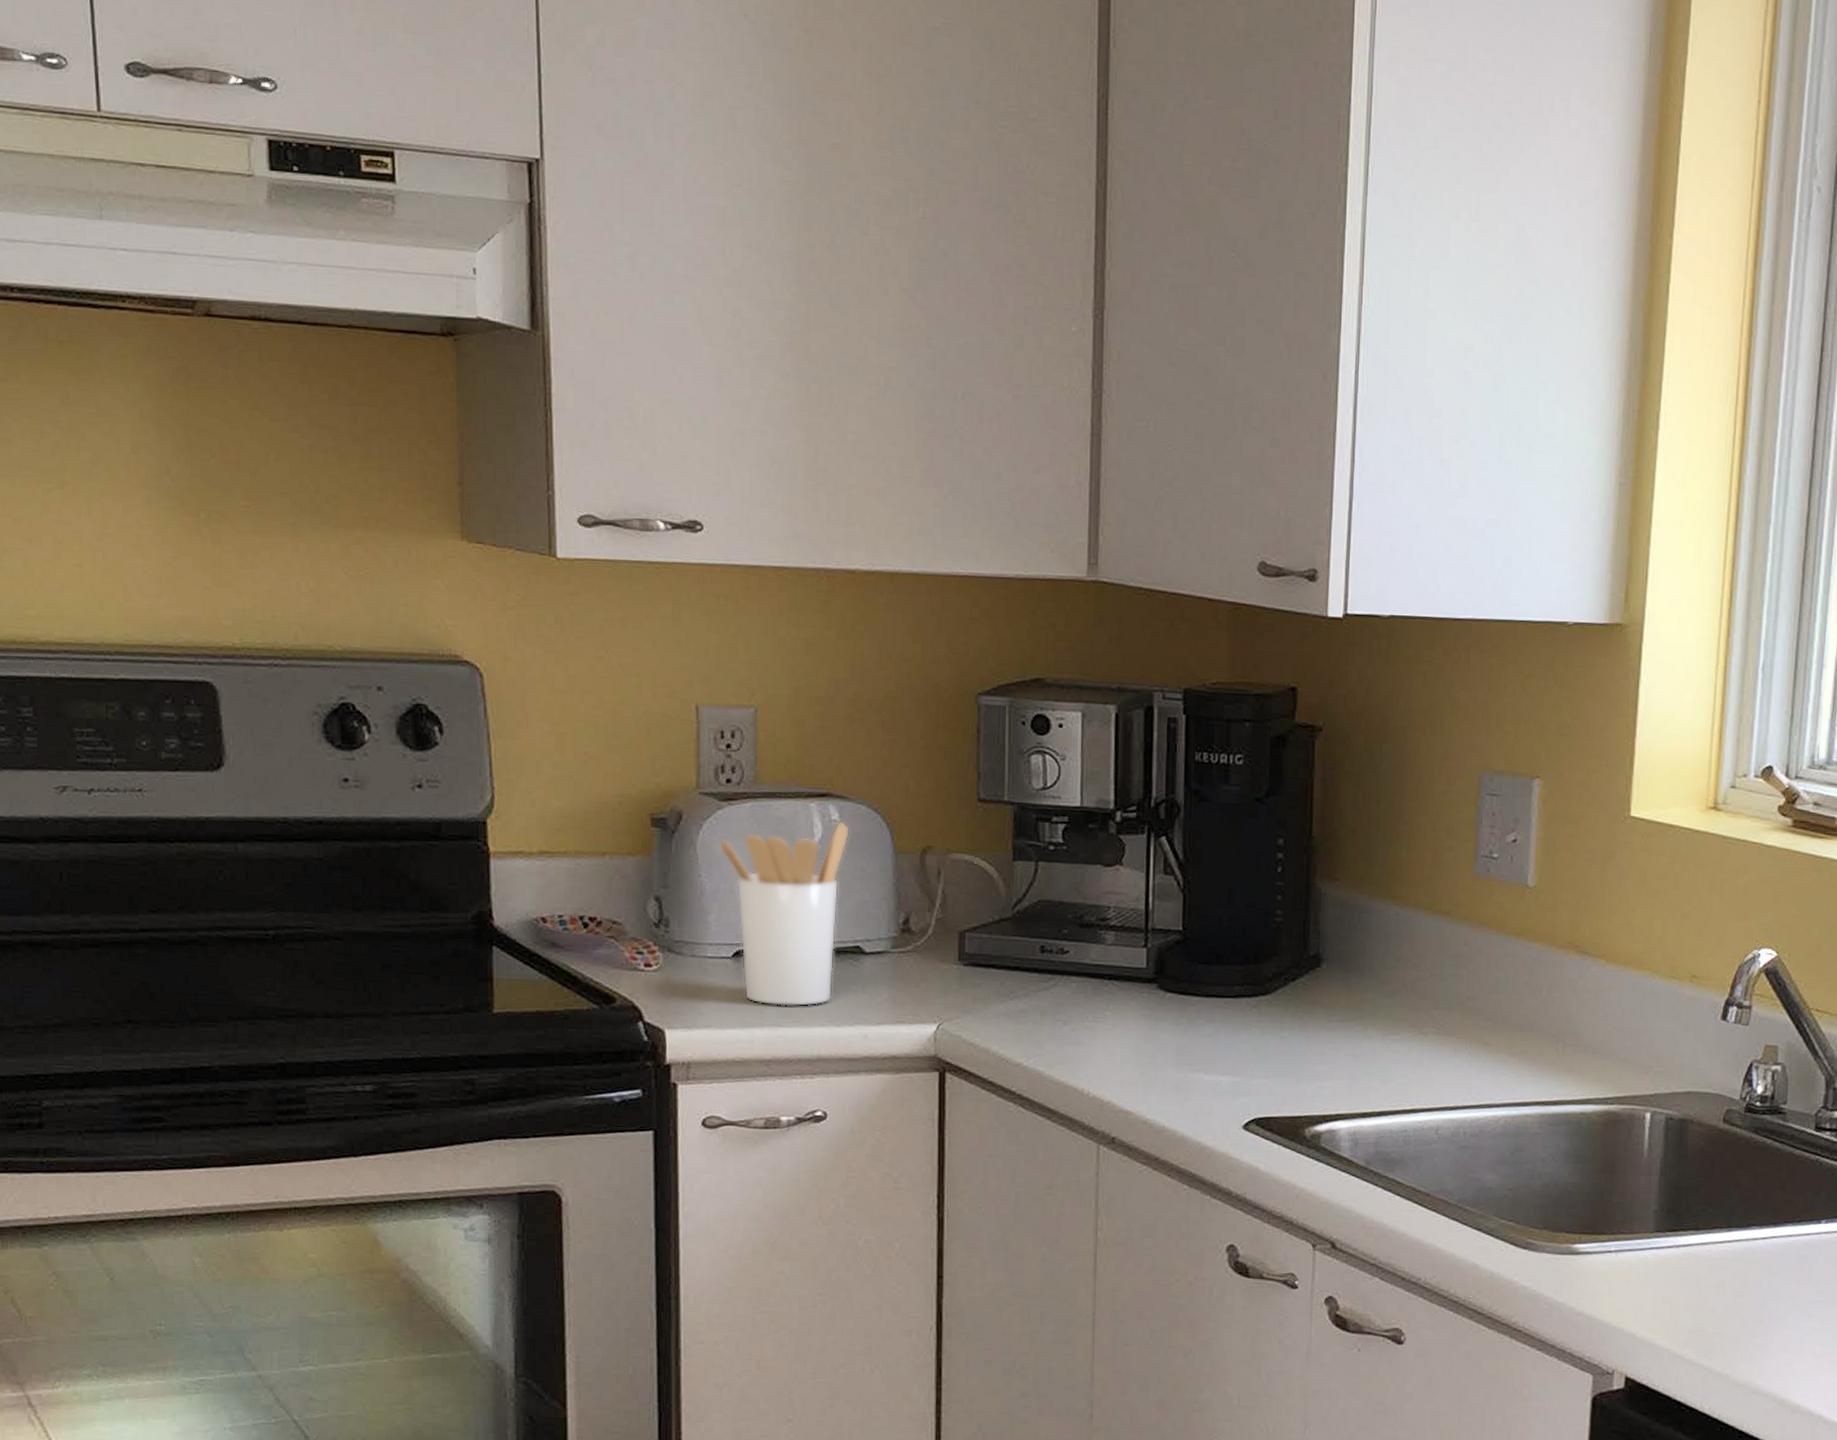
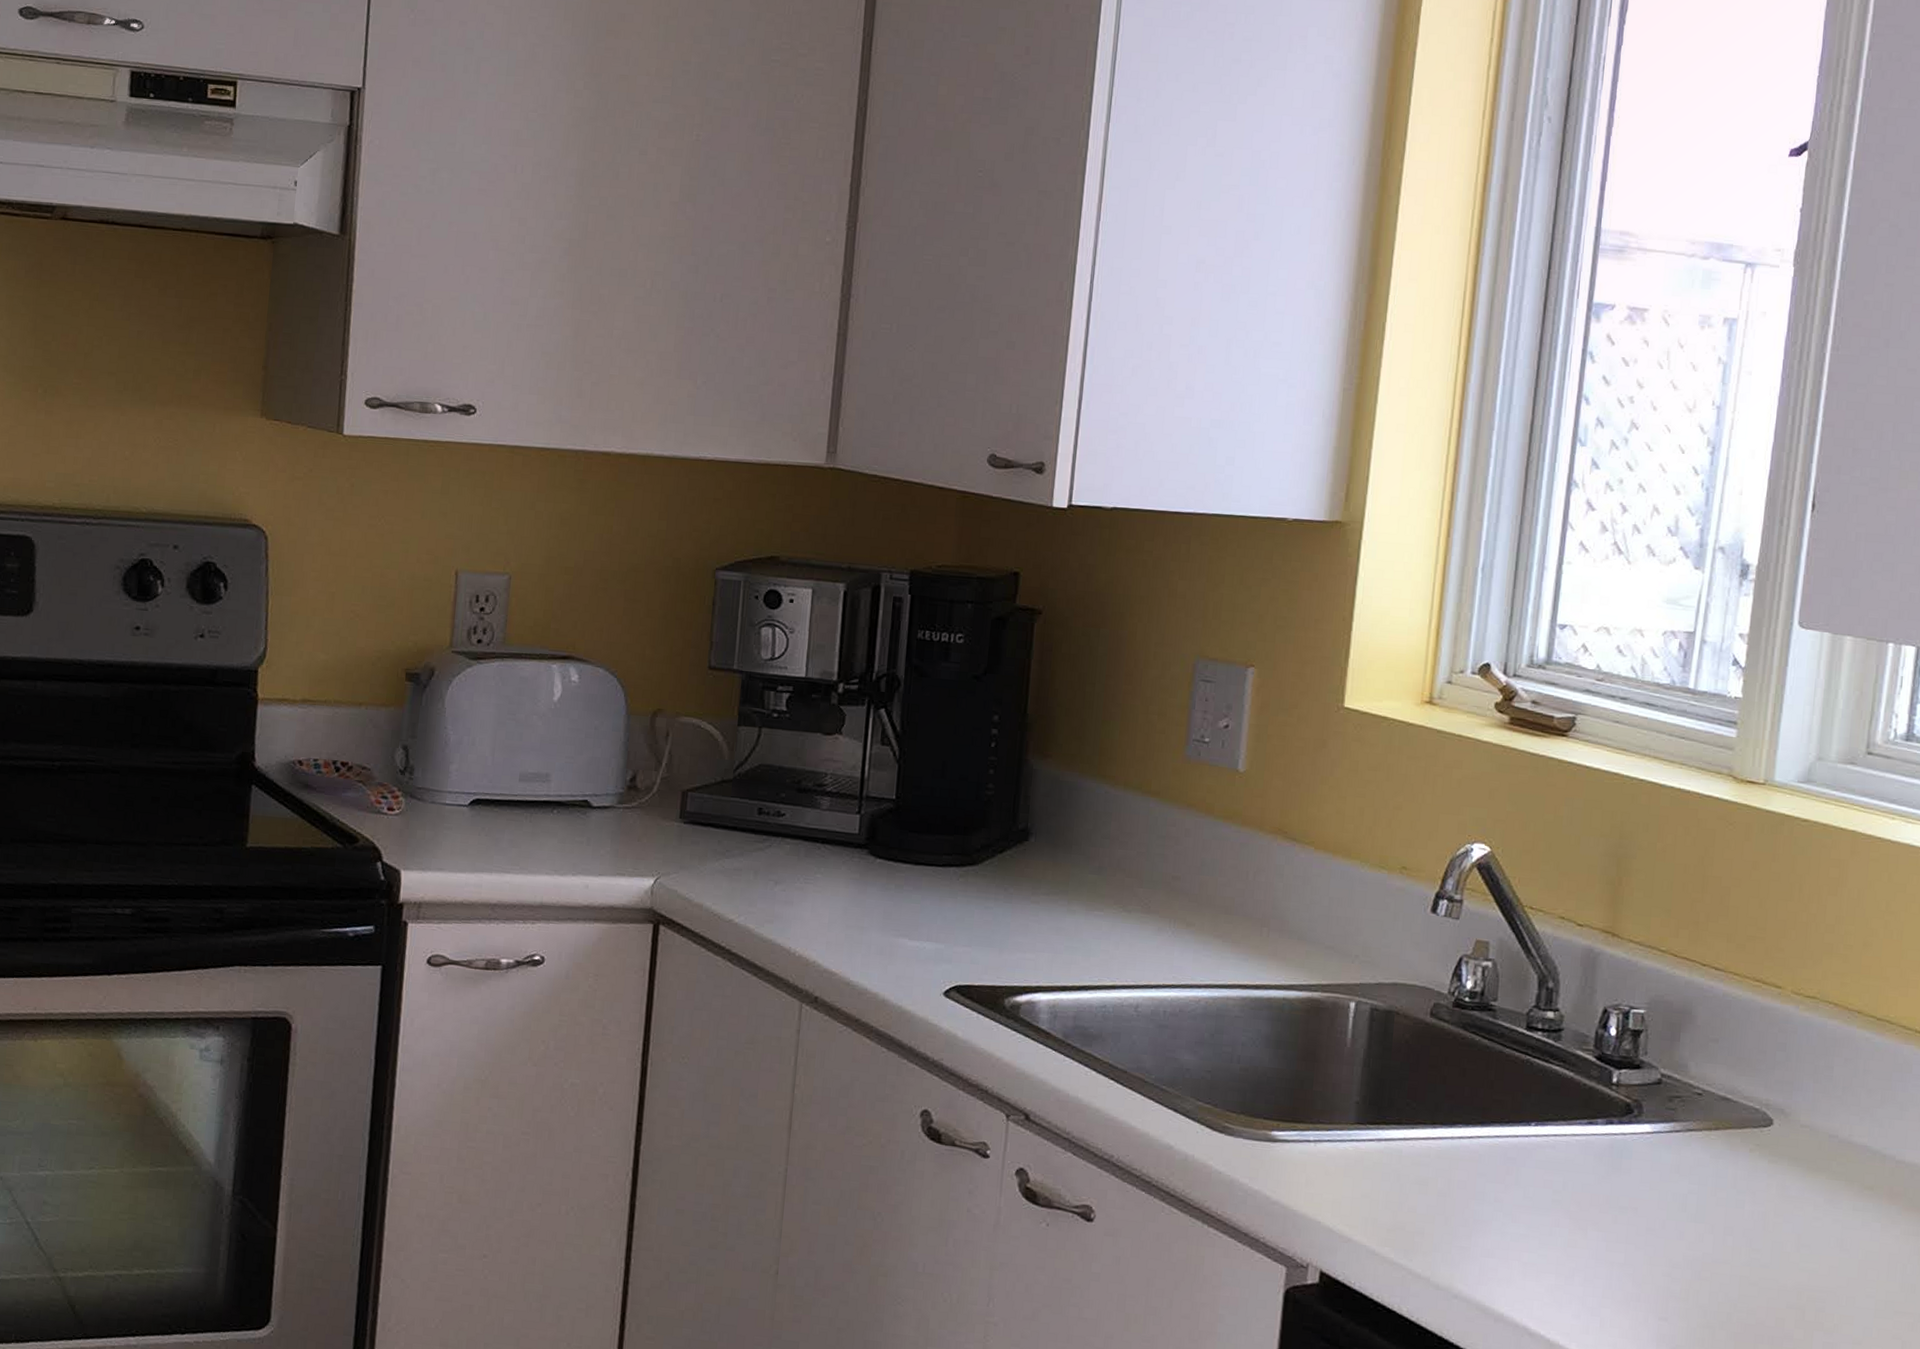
utensil holder: present [717,821,851,1007] -> none [464,682,588,855]

